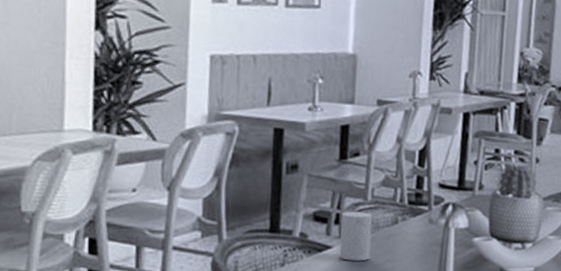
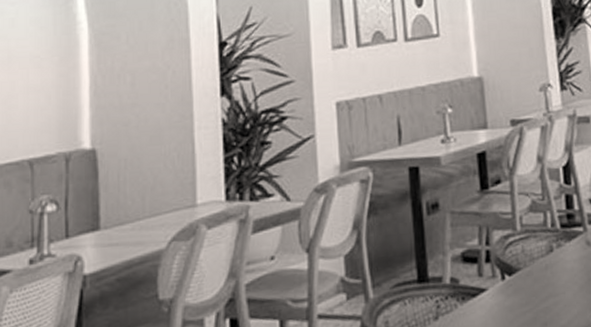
cup: present [339,211,373,261] -> none [491,244,530,303]

